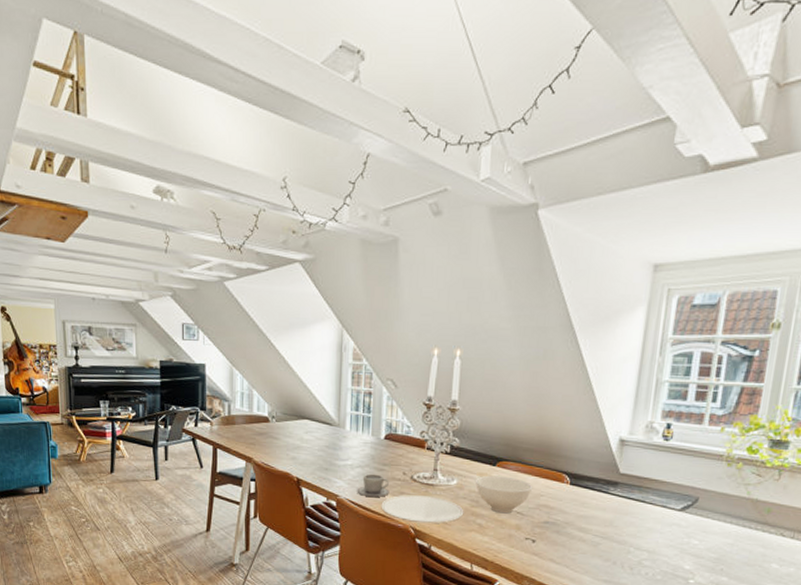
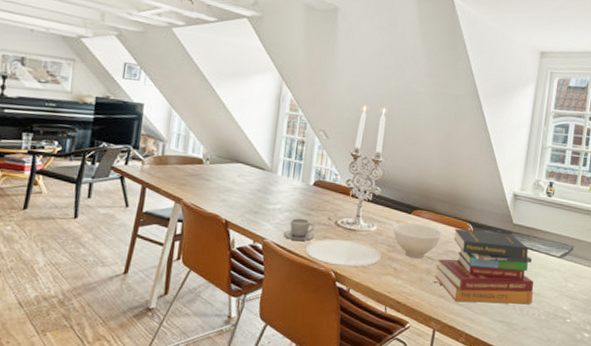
books: none [526,480,647,563] -> present [435,228,534,304]

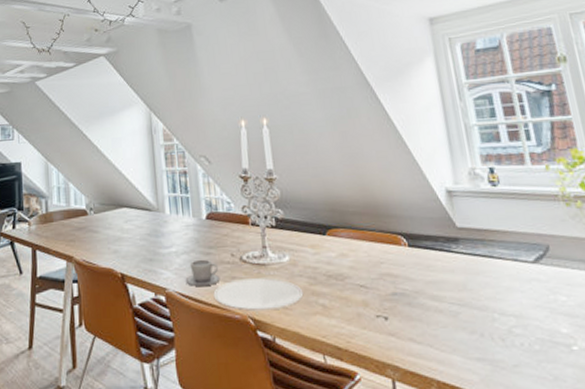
bowl: present [392,222,442,259] -> none [307,245,371,289]
books: present [435,228,534,304] -> none [373,241,515,339]

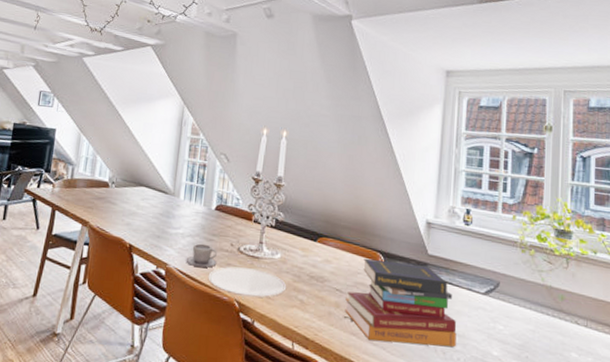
books: none [373,241,515,339] -> present [345,258,457,347]

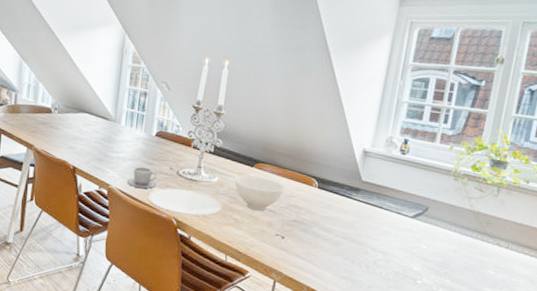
bowl: none [297,250,351,291] -> present [234,175,285,211]
books: present [345,258,457,347] -> none [277,183,382,263]

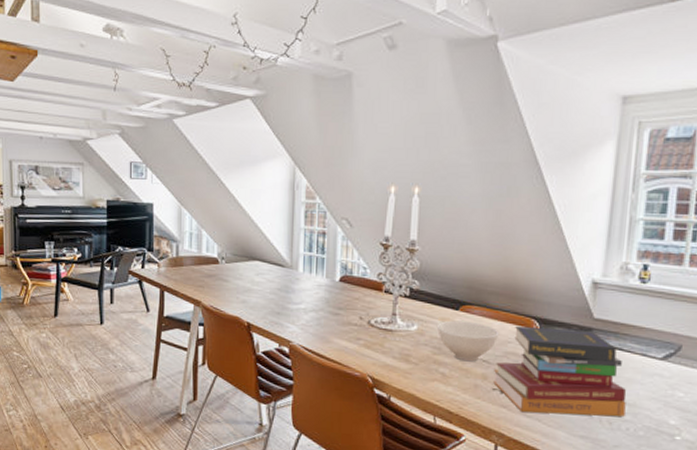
cup: present [127,167,157,189] -> none [310,318,345,343]
plate: present [148,188,223,217] -> none [336,341,426,373]
books: none [277,183,382,263] -> present [493,325,626,417]

